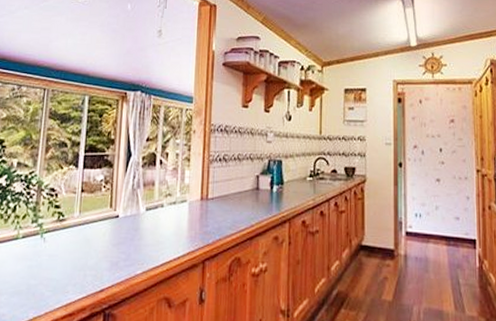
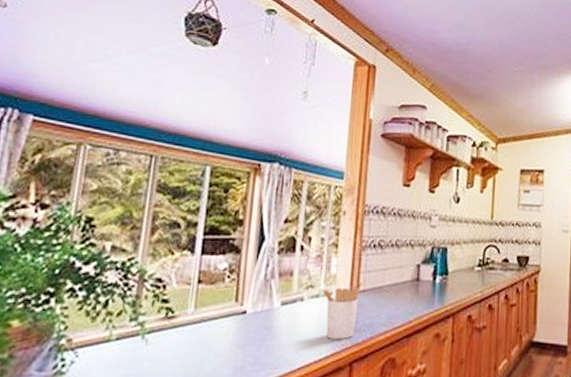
utensil holder: none [178,190,211,240] -> present [322,281,363,339]

